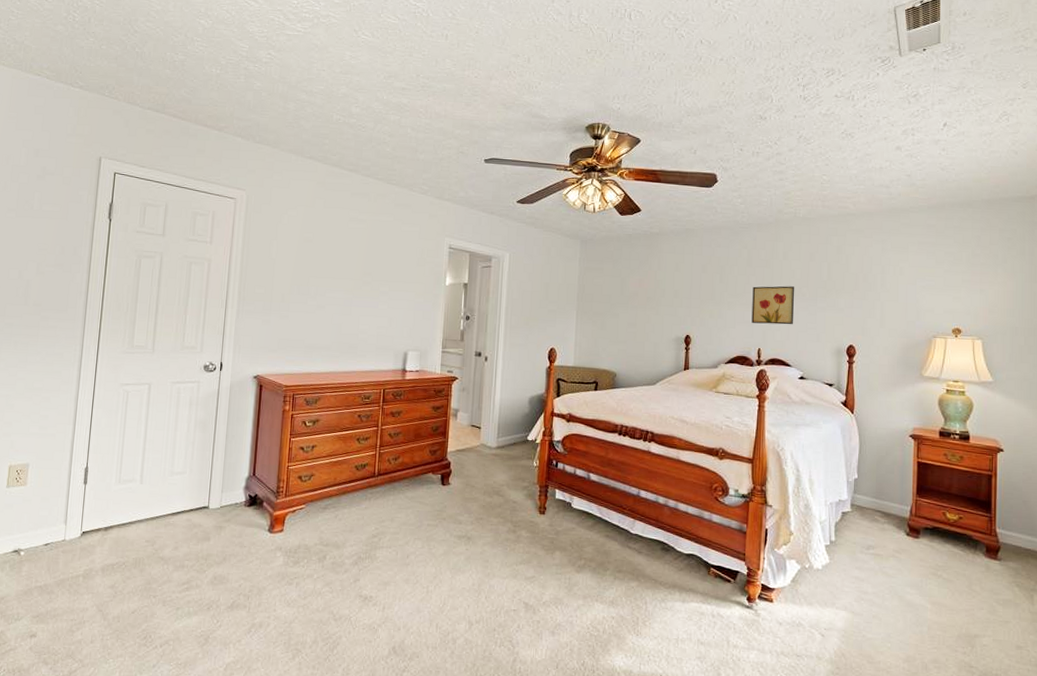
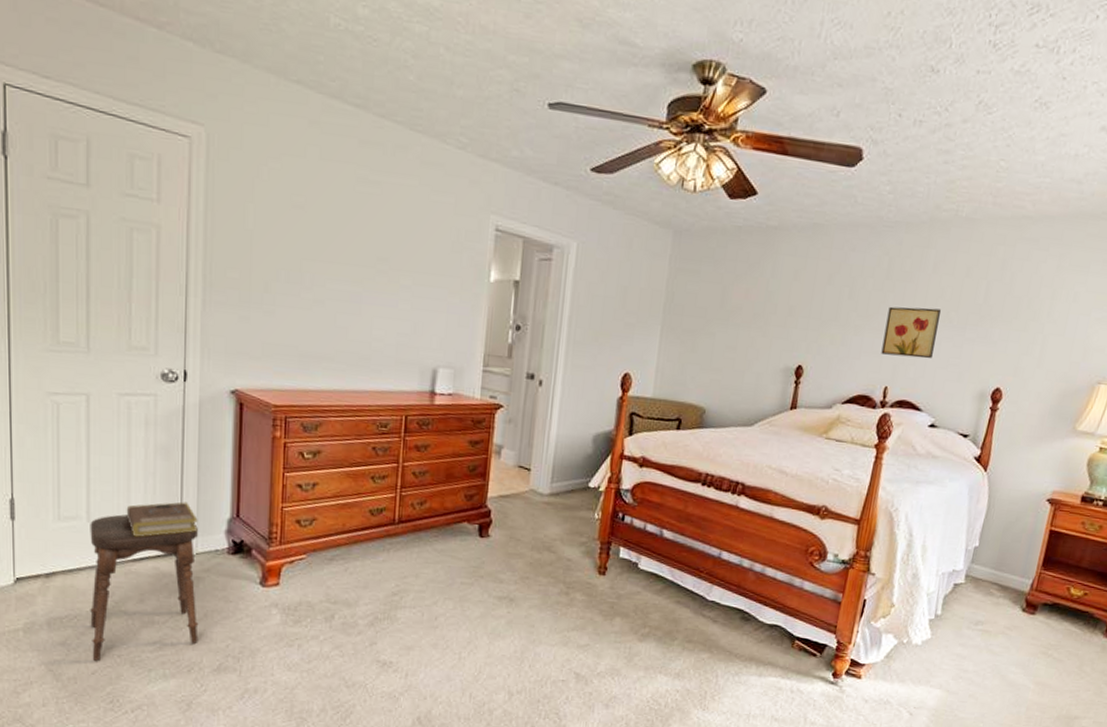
stool: none [133,477,223,601] -> present [90,514,199,661]
book: none [170,464,224,495] -> present [126,501,198,537]

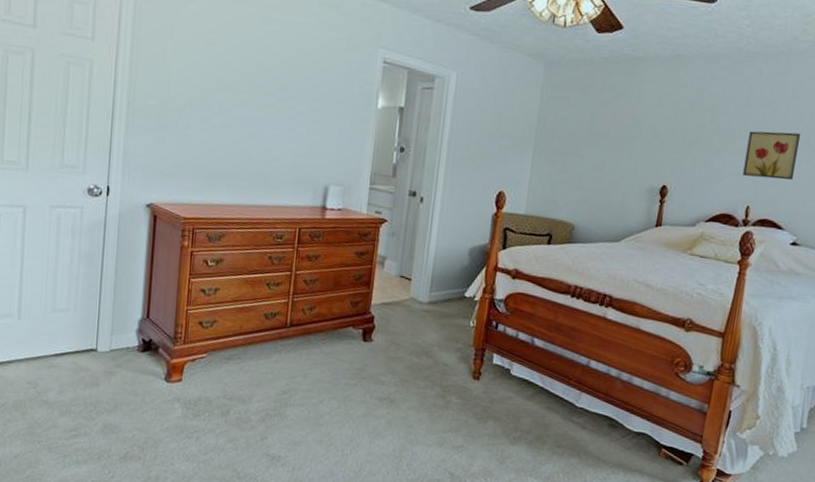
stool: present [90,514,199,661] -> none [15,313,113,446]
book: present [126,501,198,537] -> none [51,303,113,334]

